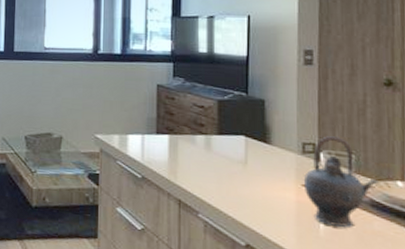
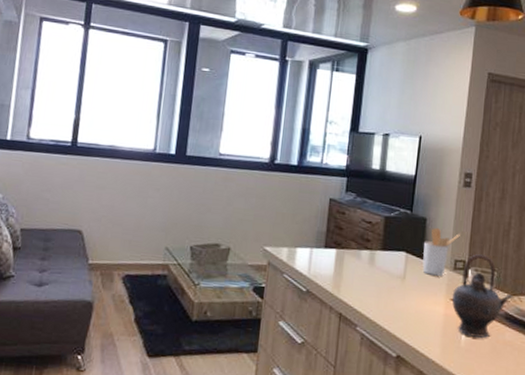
utensil holder: none [265,109,306,160] -> present [422,227,460,276]

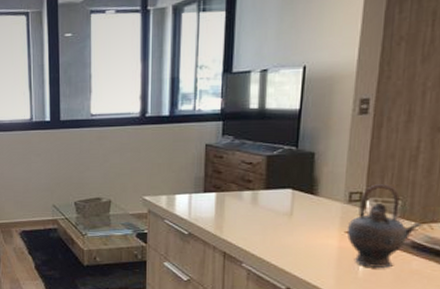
utensil holder: present [422,227,460,276] -> none [311,161,356,210]

